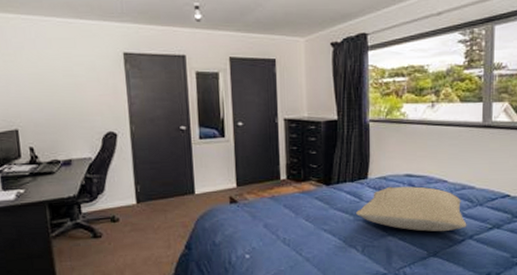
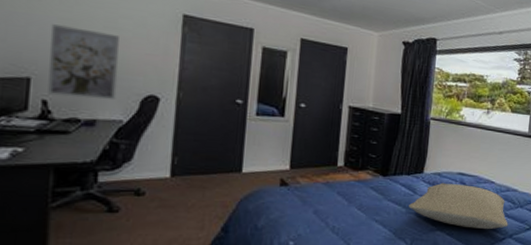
wall art: none [24,80,83,142] -> present [48,24,120,101]

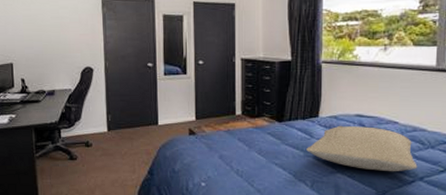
wall art: present [48,24,120,101] -> none [19,21,65,75]

